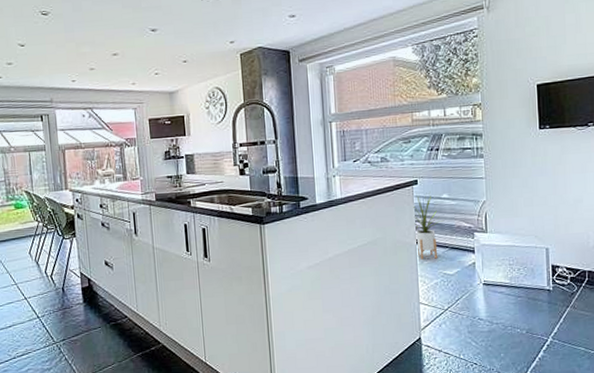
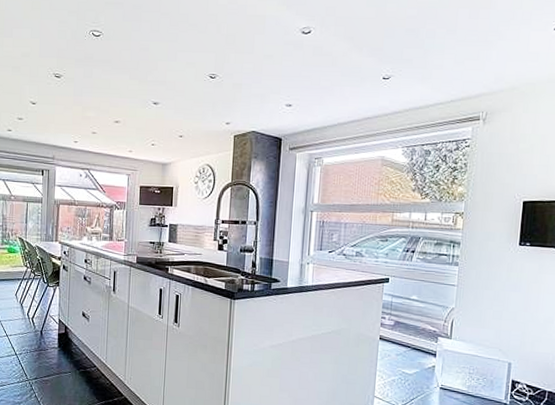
house plant: present [413,192,444,260] -> none [378,291,409,357]

